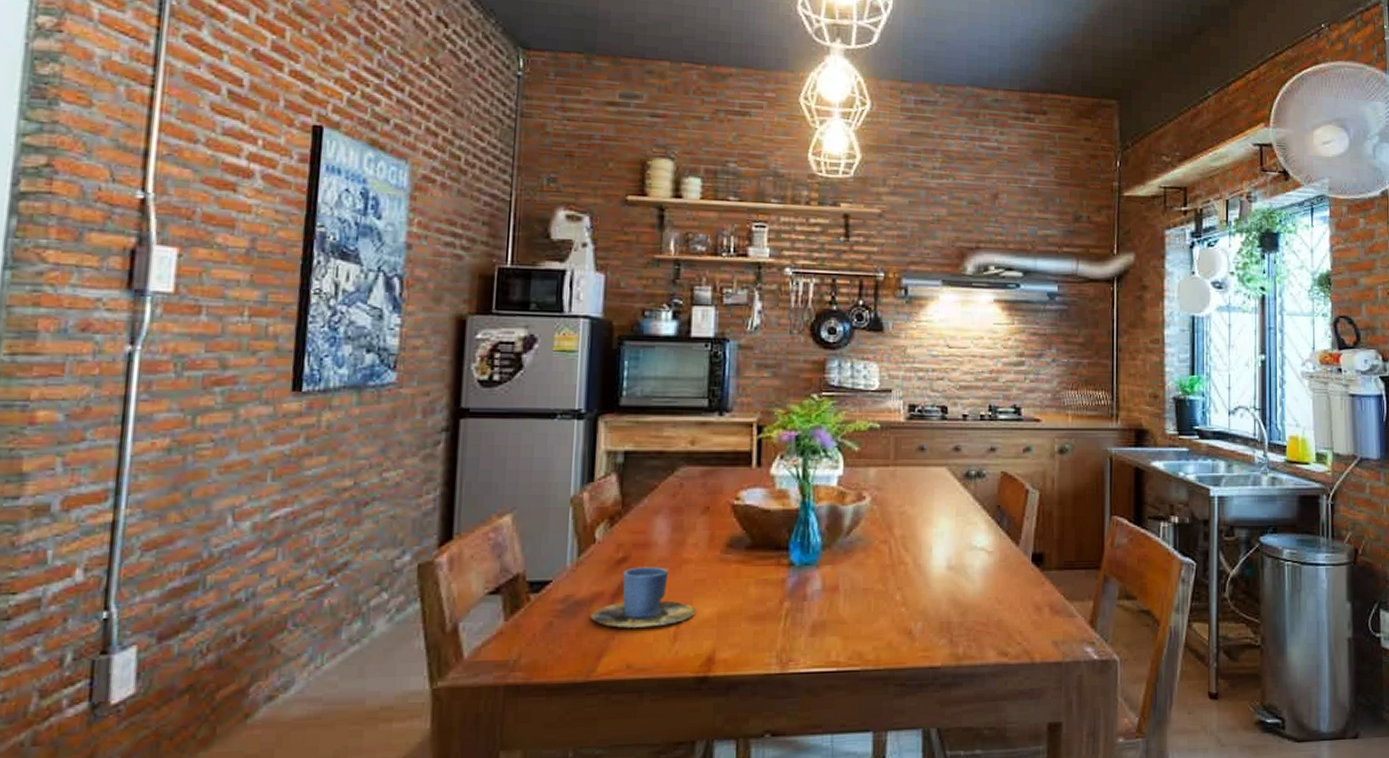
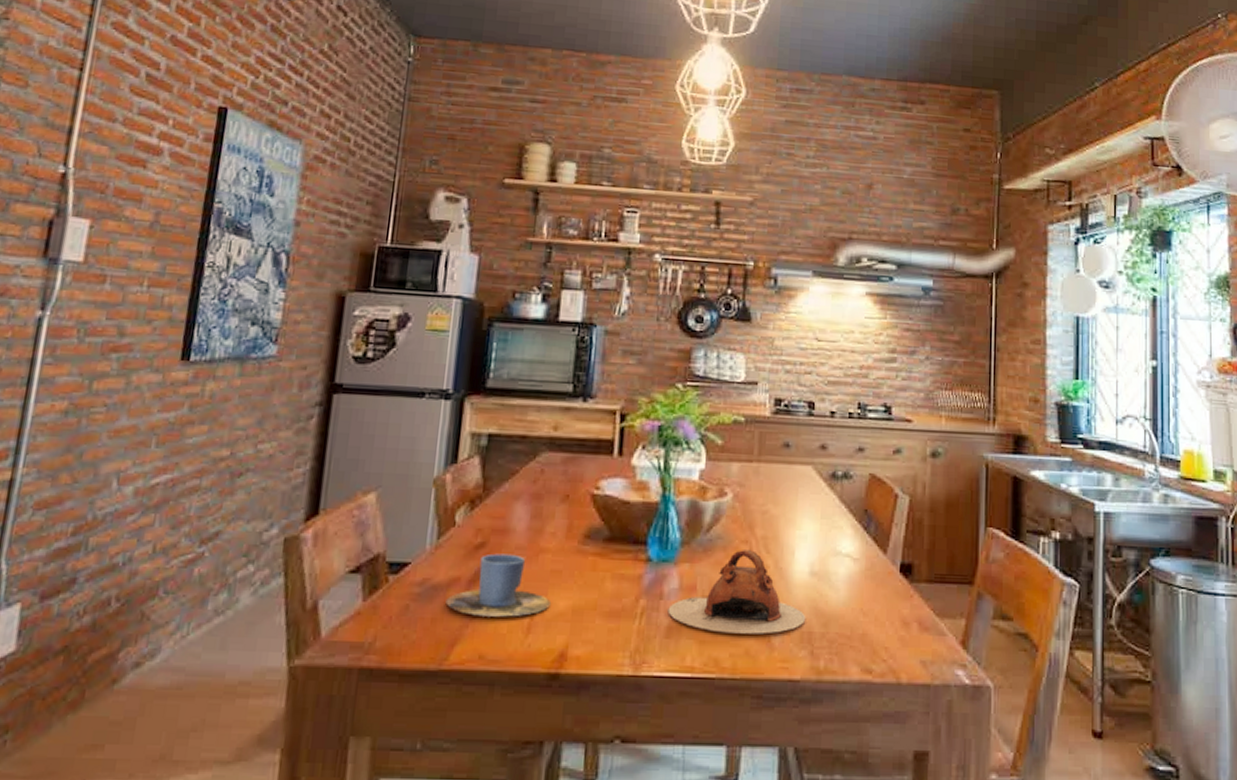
teapot: none [812,548,945,628] -> present [668,548,806,634]

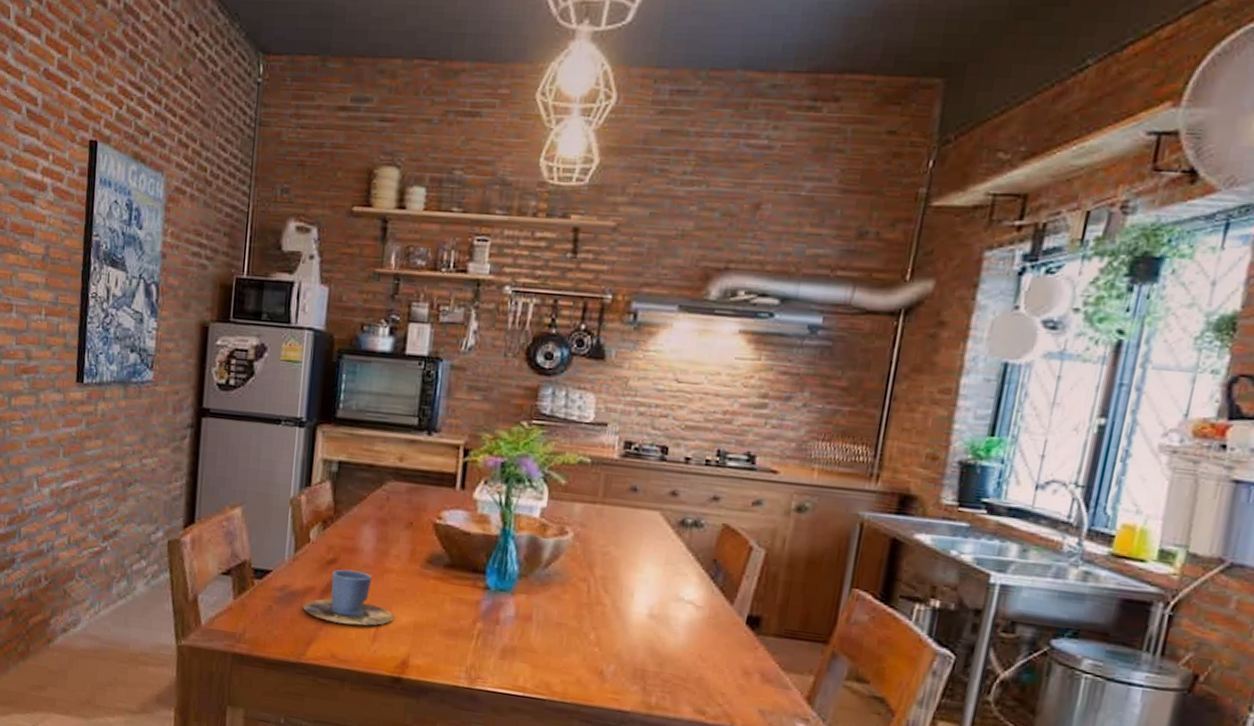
teapot: present [668,548,806,634] -> none [503,586,641,667]

